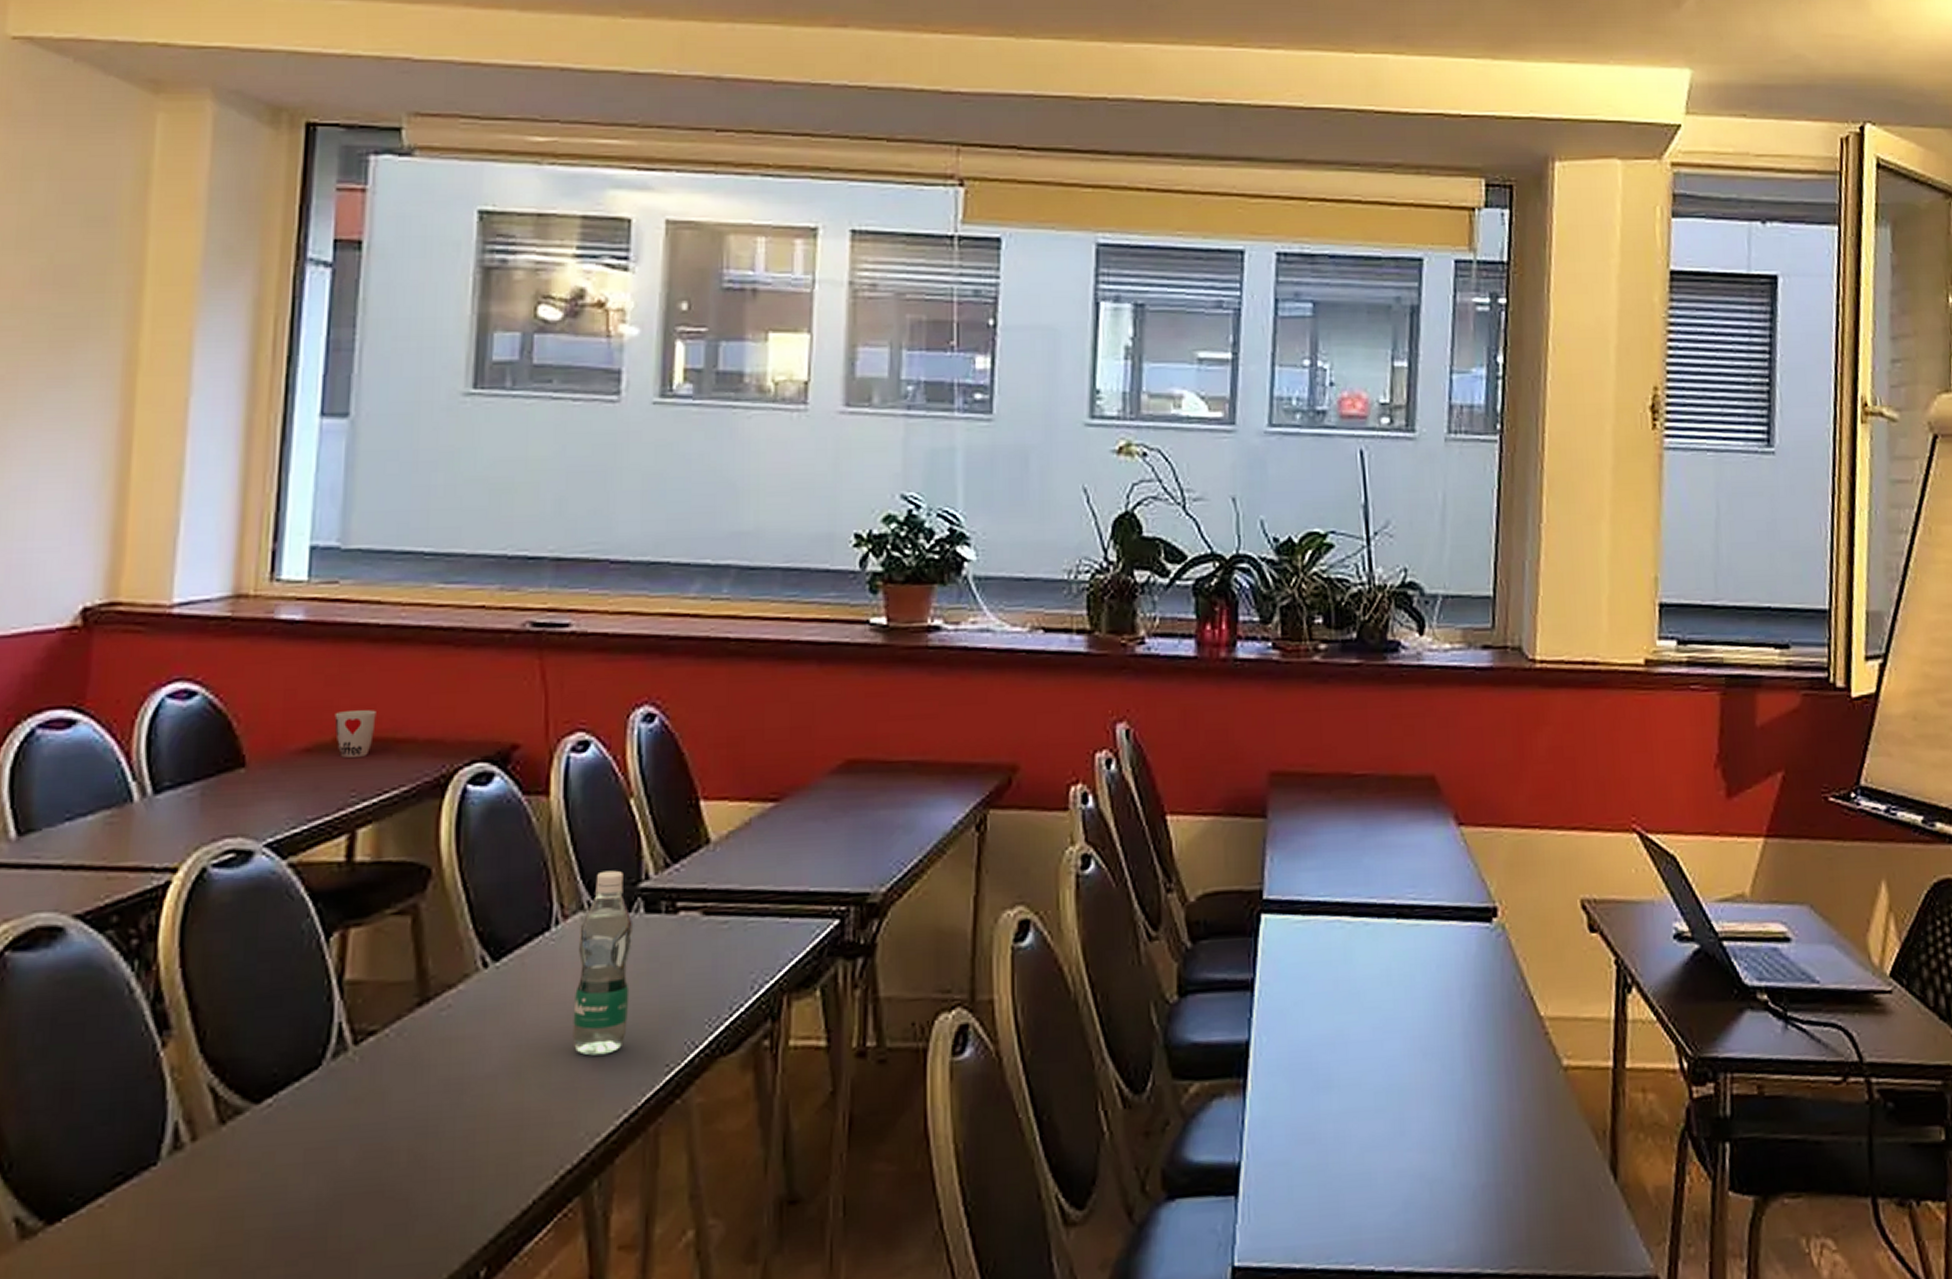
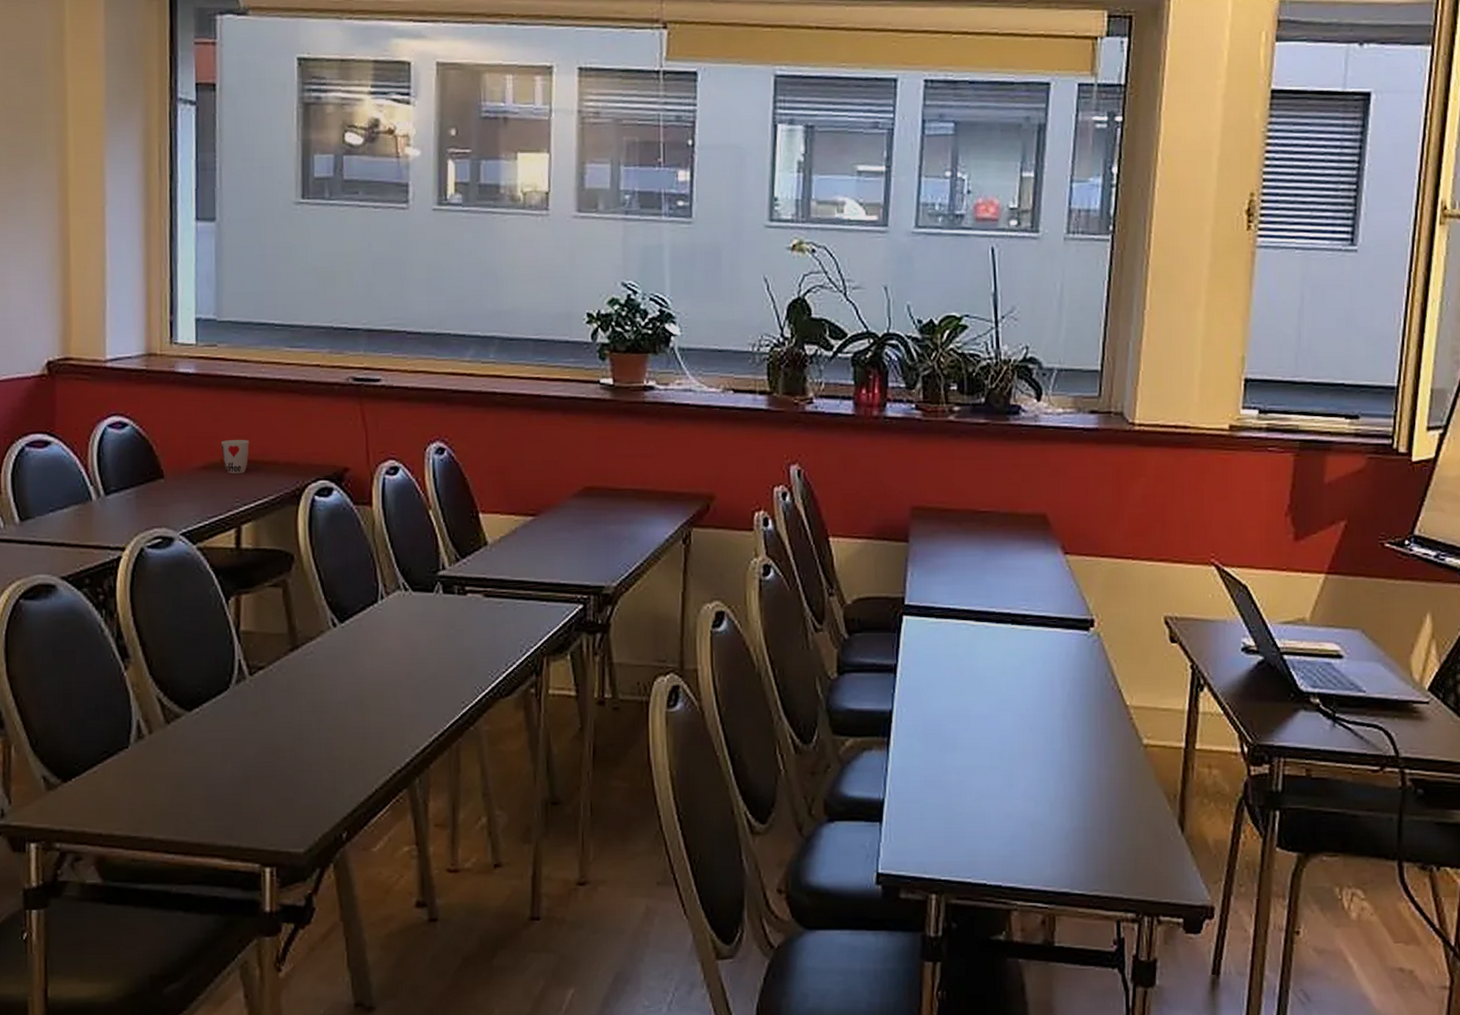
bottle: present [572,870,634,1056] -> none [396,562,436,692]

